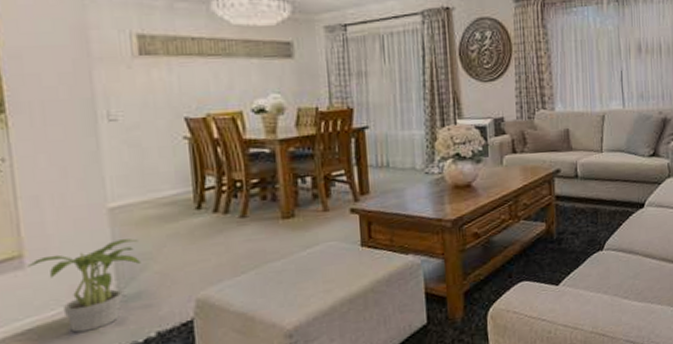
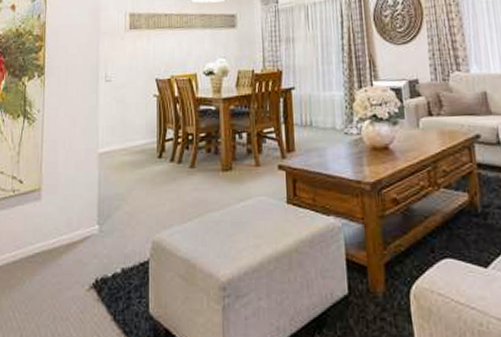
potted plant: present [27,239,141,333] -> none [43,181,116,261]

